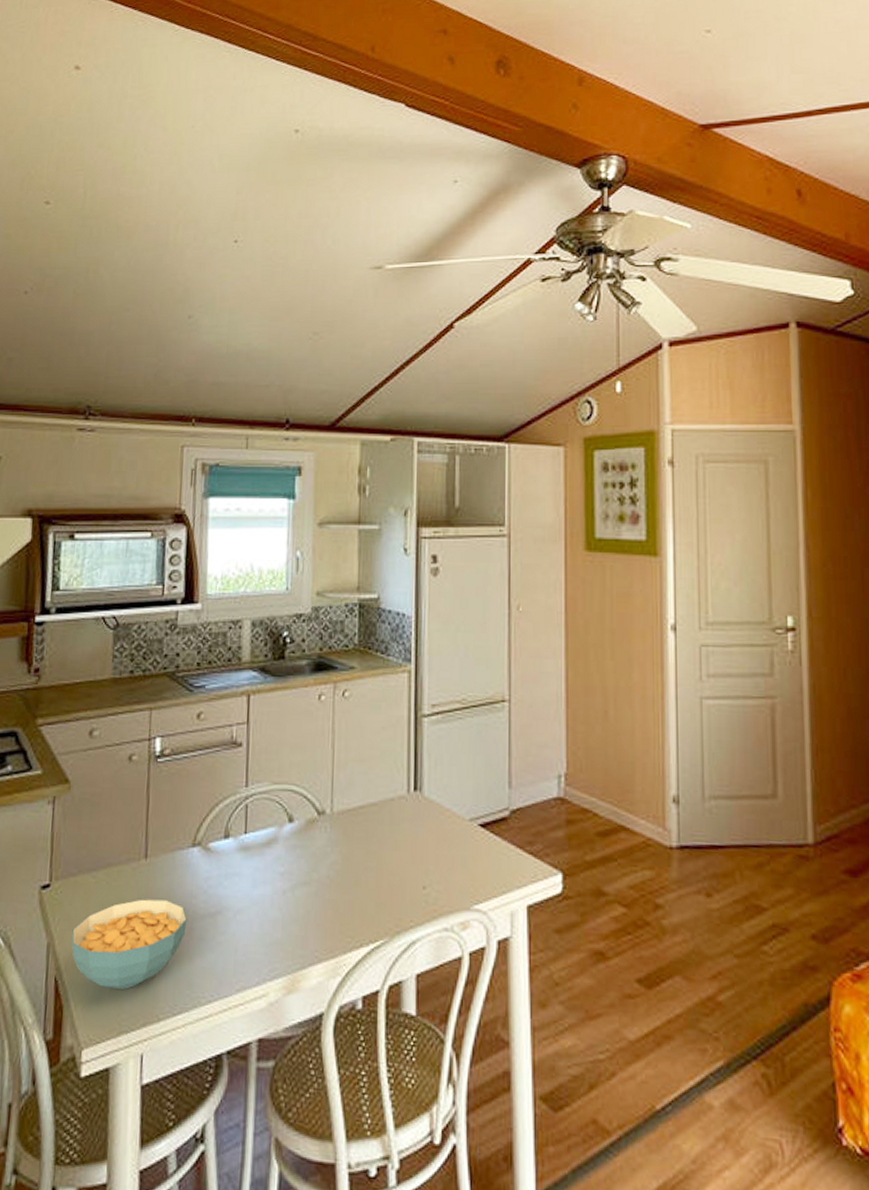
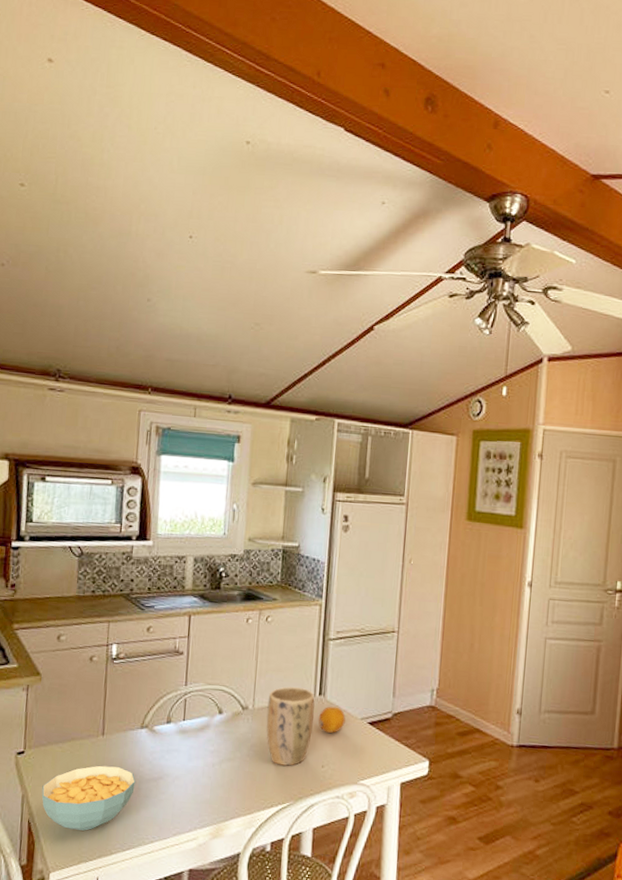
plant pot: none [349,781,409,889] -> present [266,687,315,766]
fruit: none [415,804,450,841] -> present [318,706,346,733]

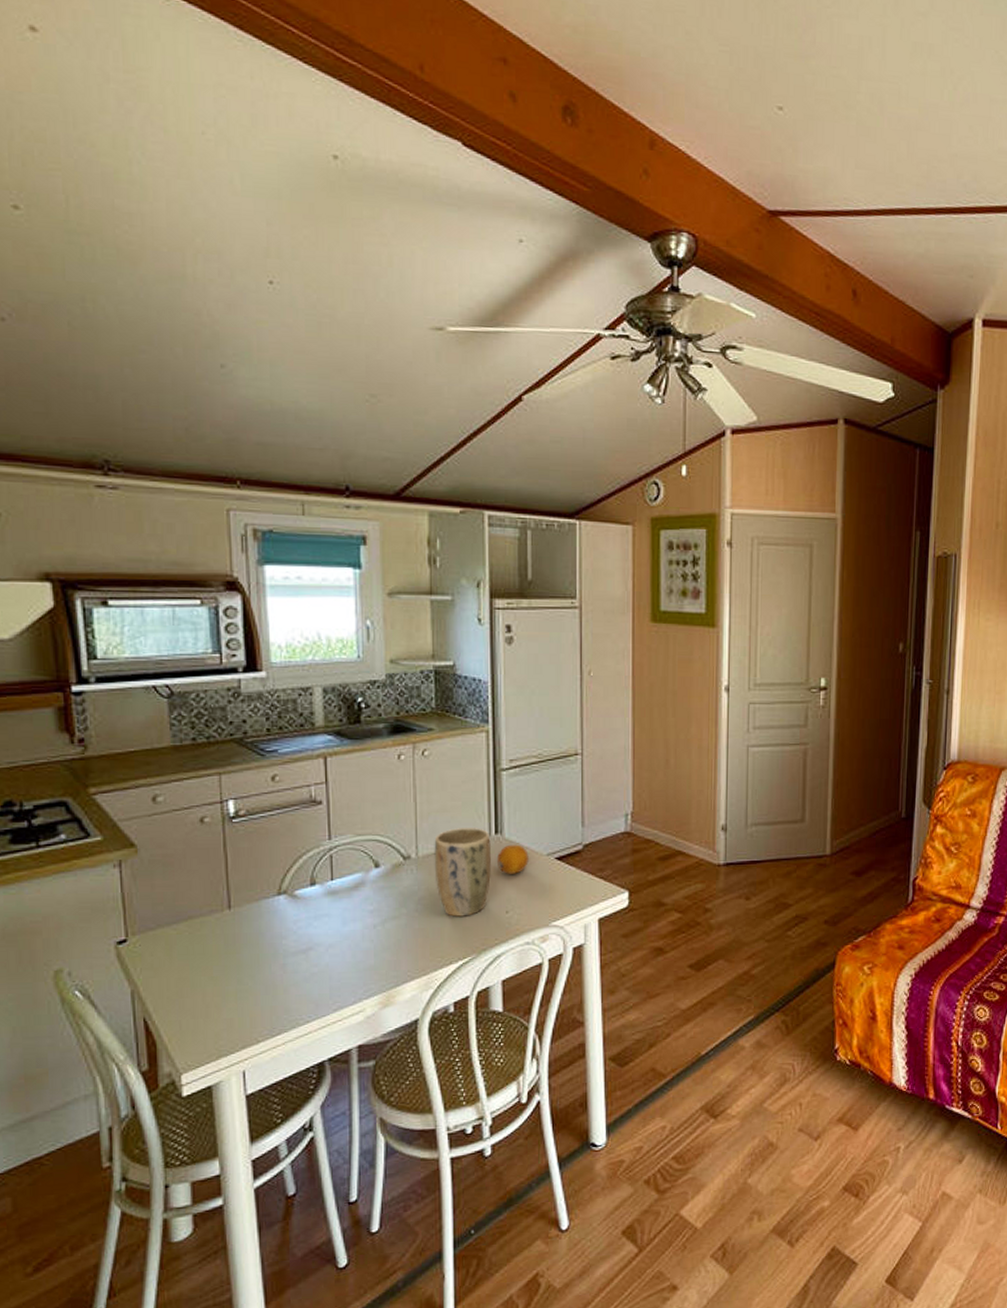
cereal bowl: present [41,765,136,831] -> none [157,943,279,1022]

